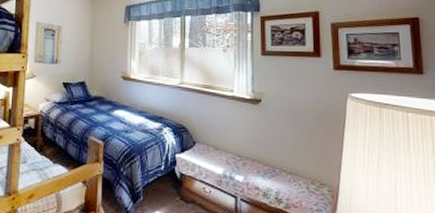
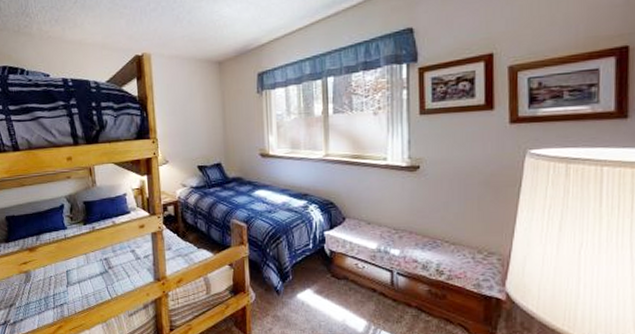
wall art: present [34,21,63,65] -> none [161,102,193,149]

